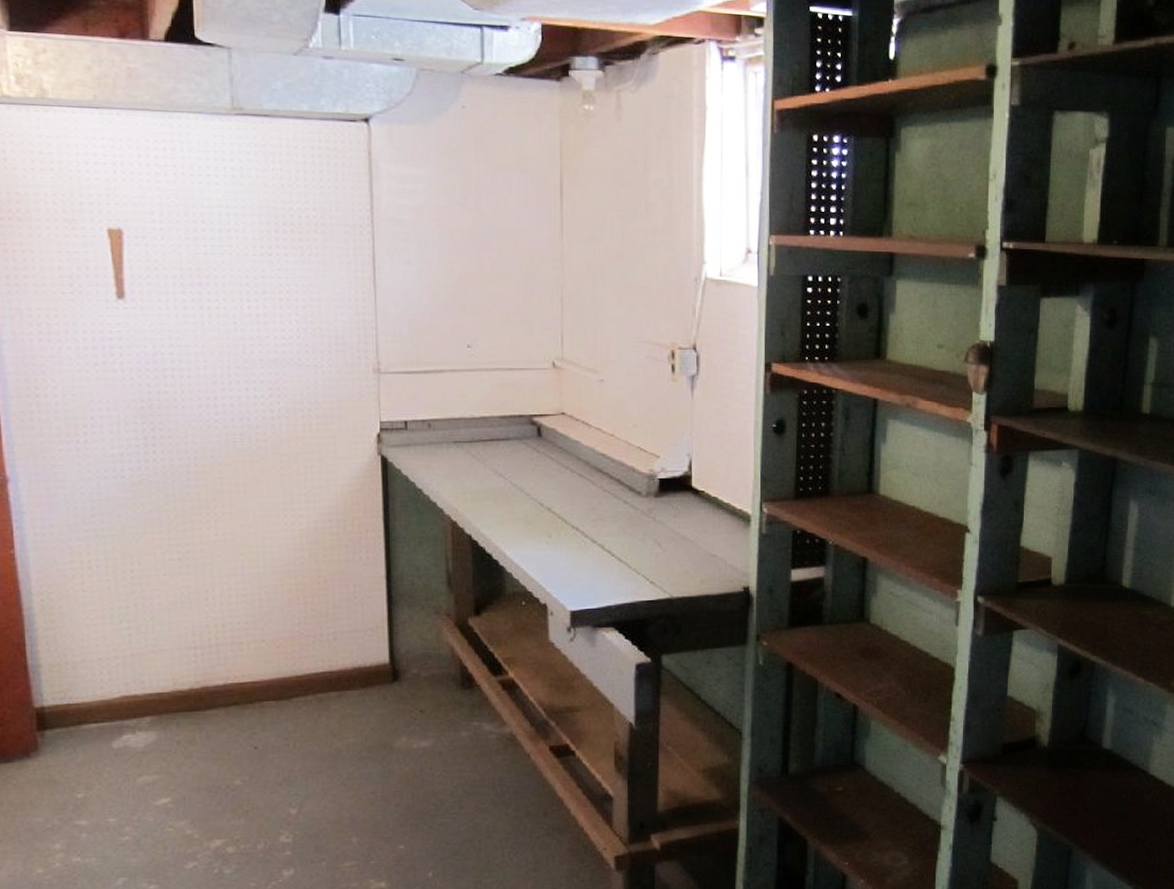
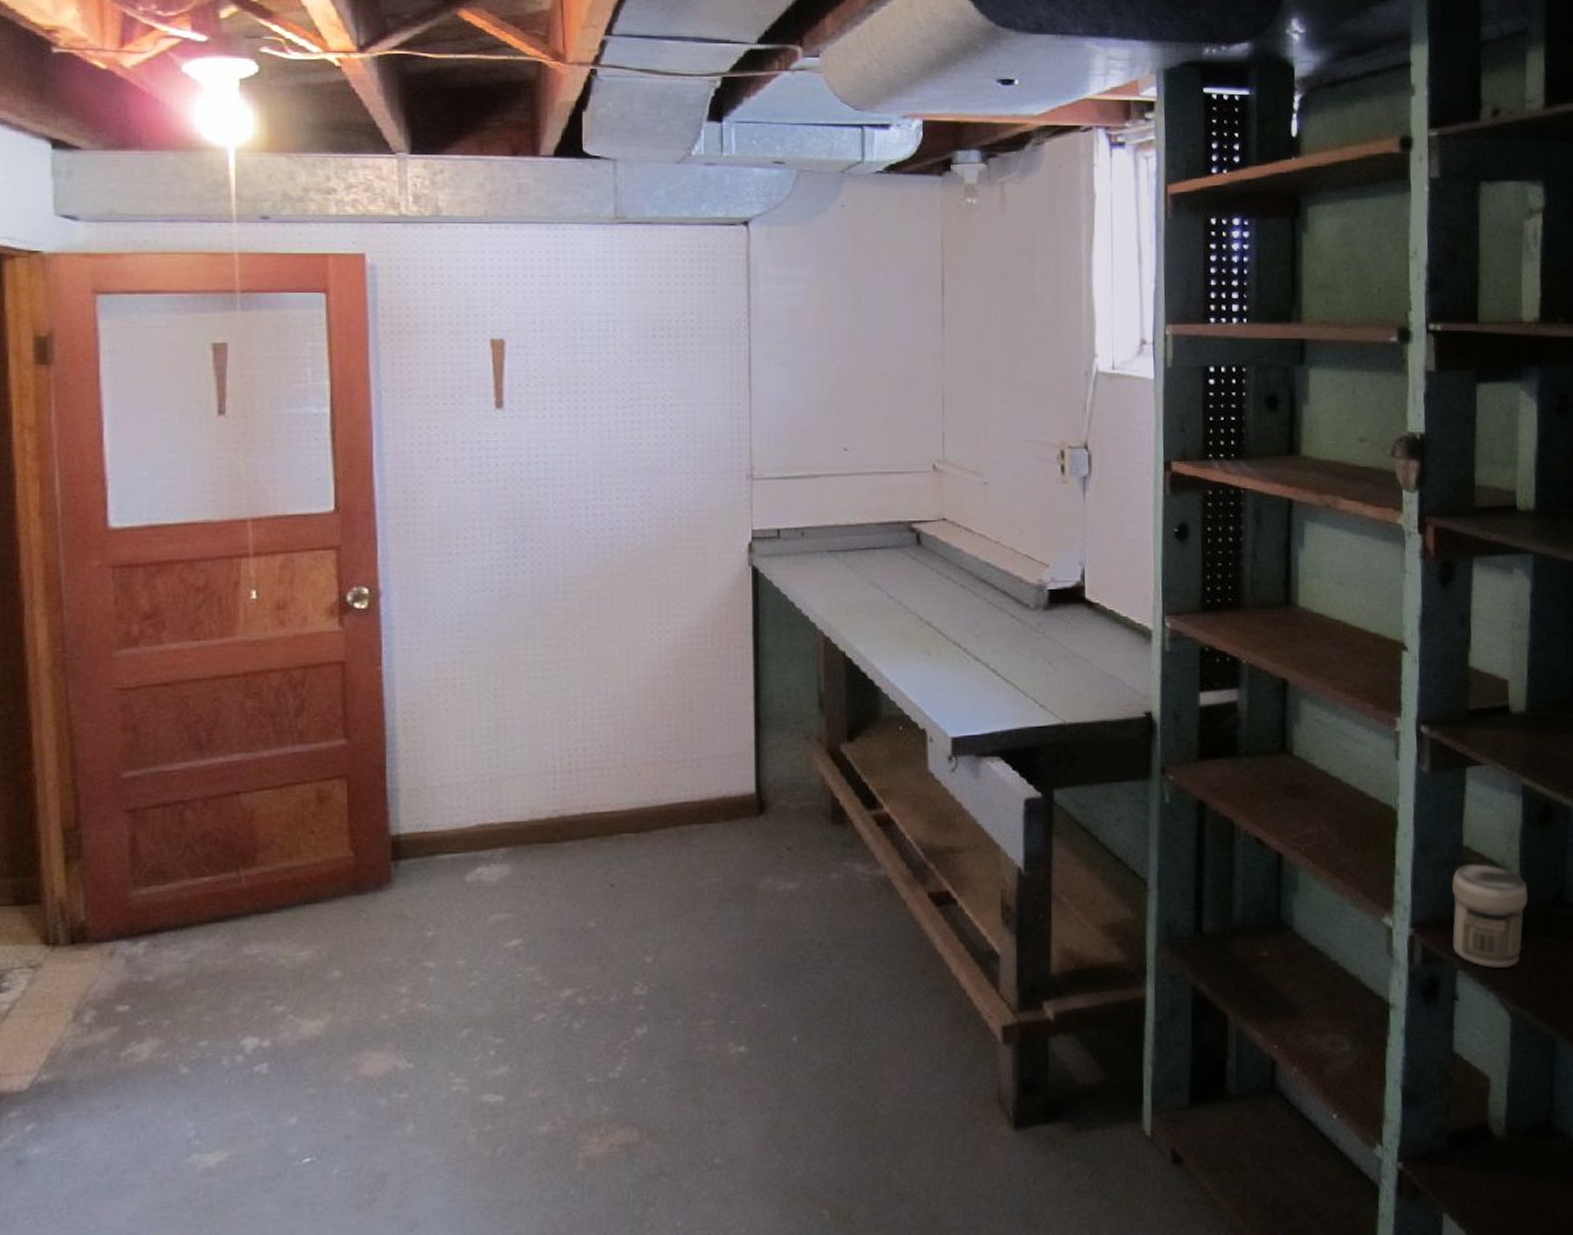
jar: none [995,710,1057,794] -> present [1452,864,1528,968]

